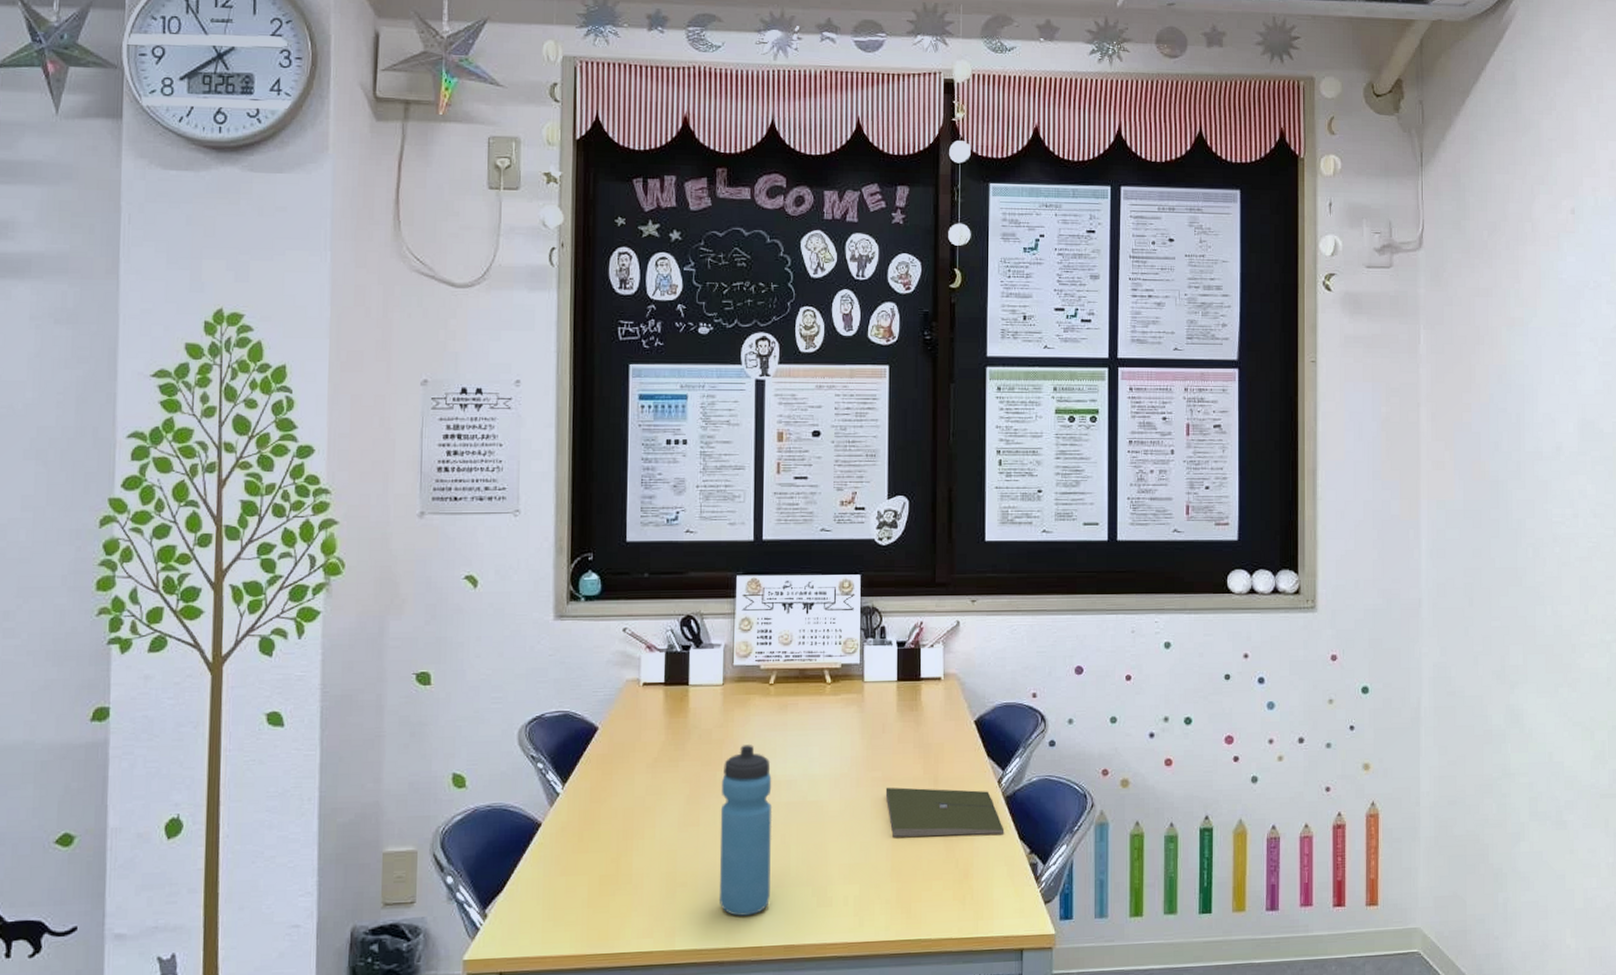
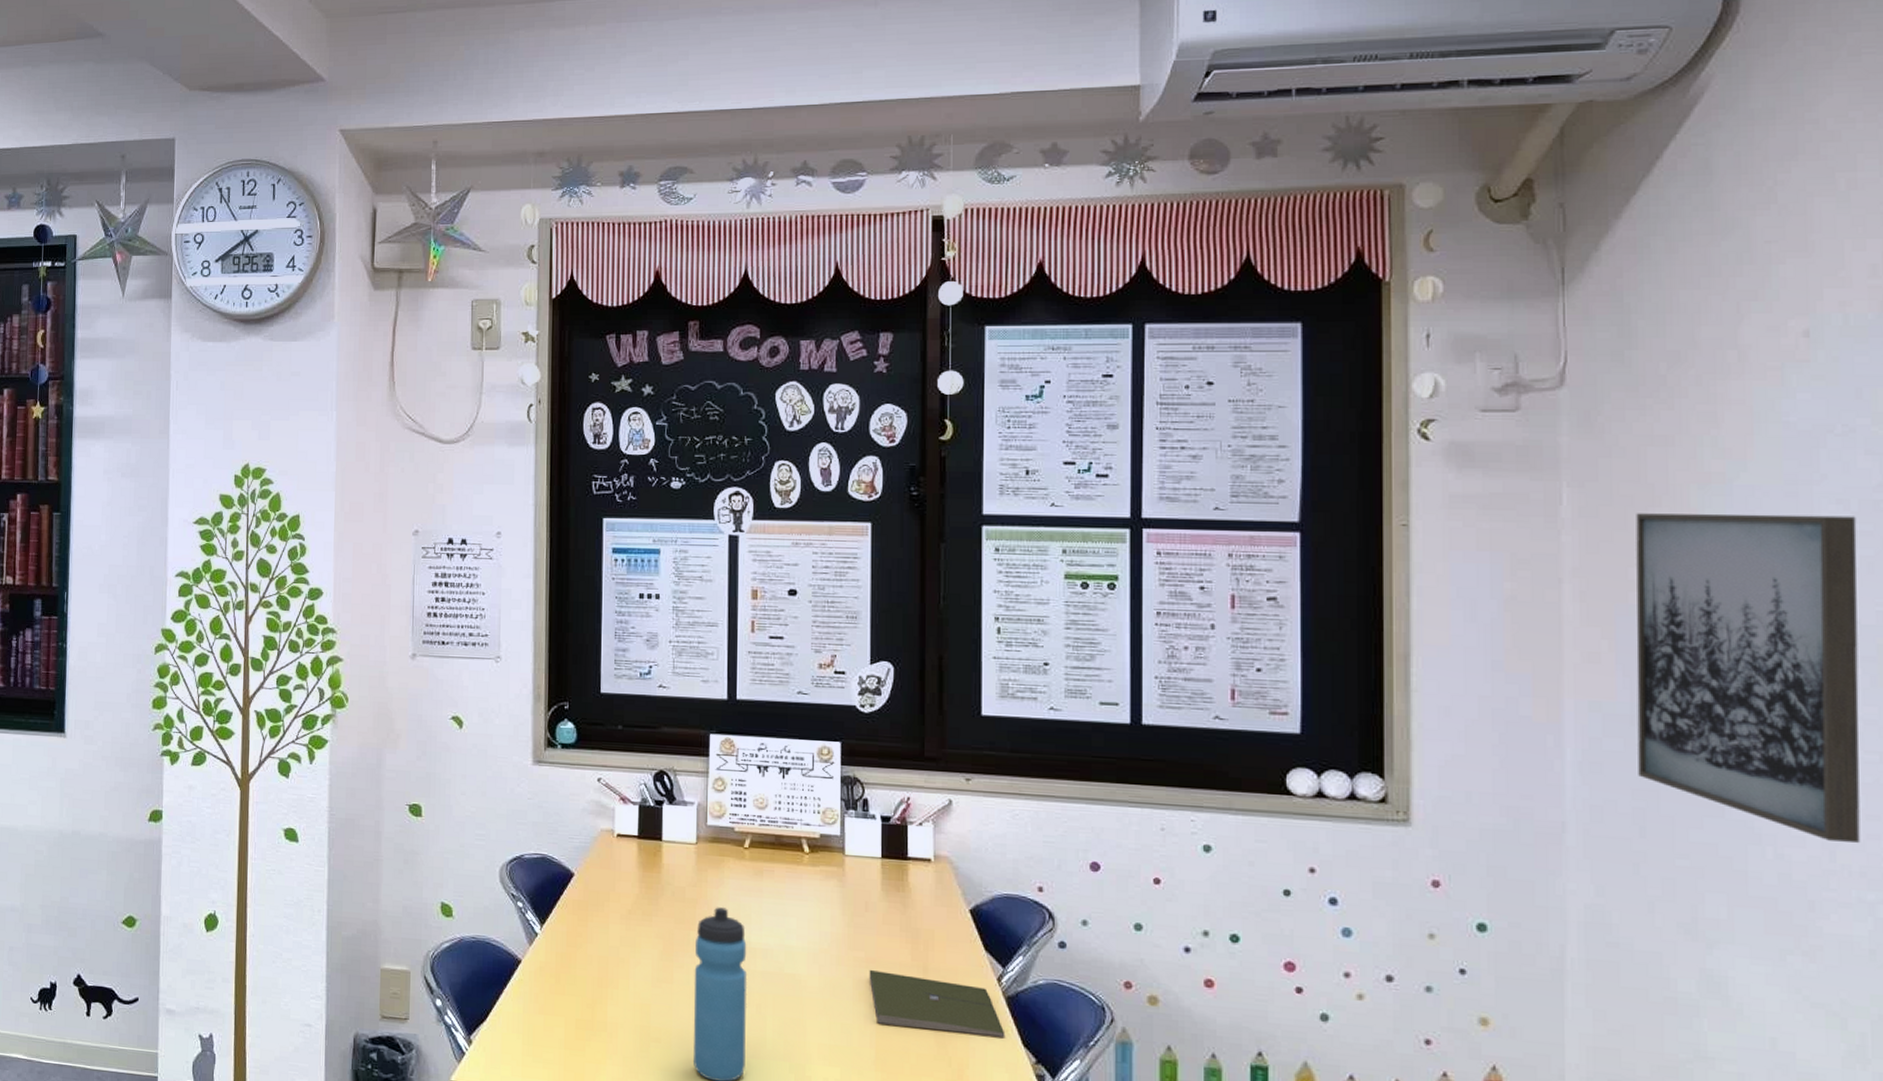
wall art: none [1467,349,1603,598] -> present [1636,513,1860,843]

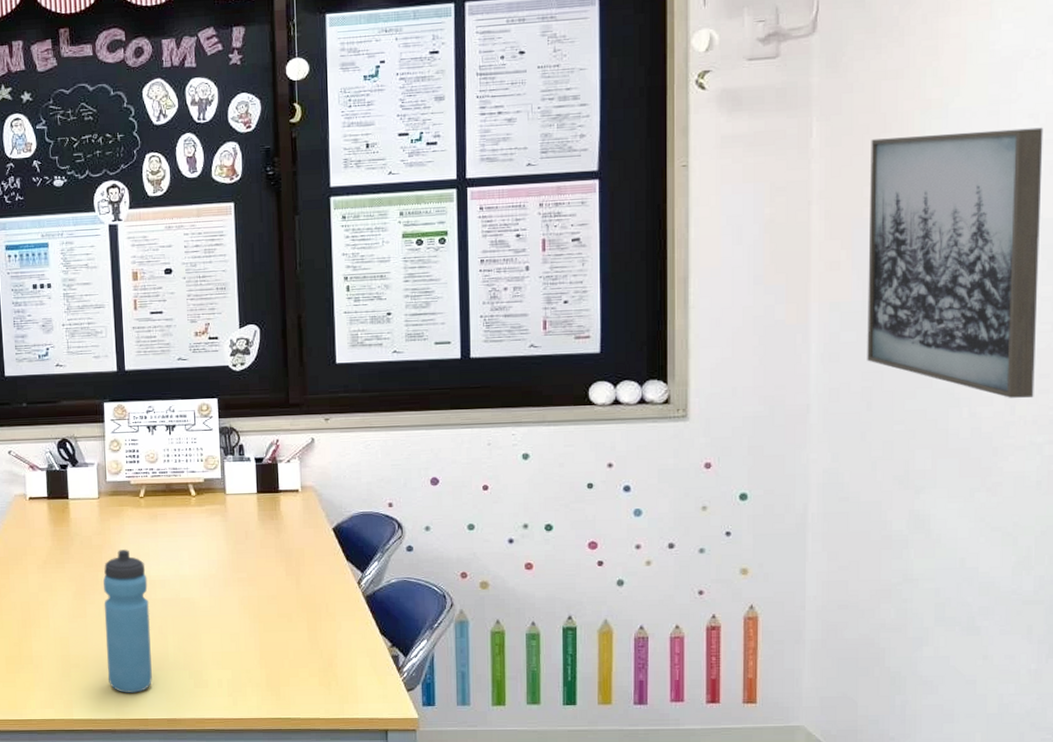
notebook: present [869,969,1005,1037] -> none [251,586,366,630]

